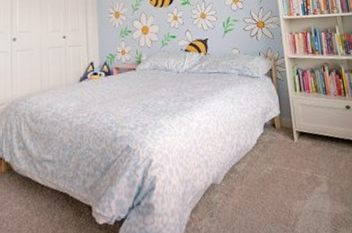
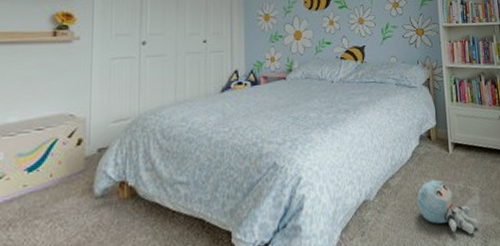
plush toy: none [263,166,328,223] -> present [417,179,479,235]

